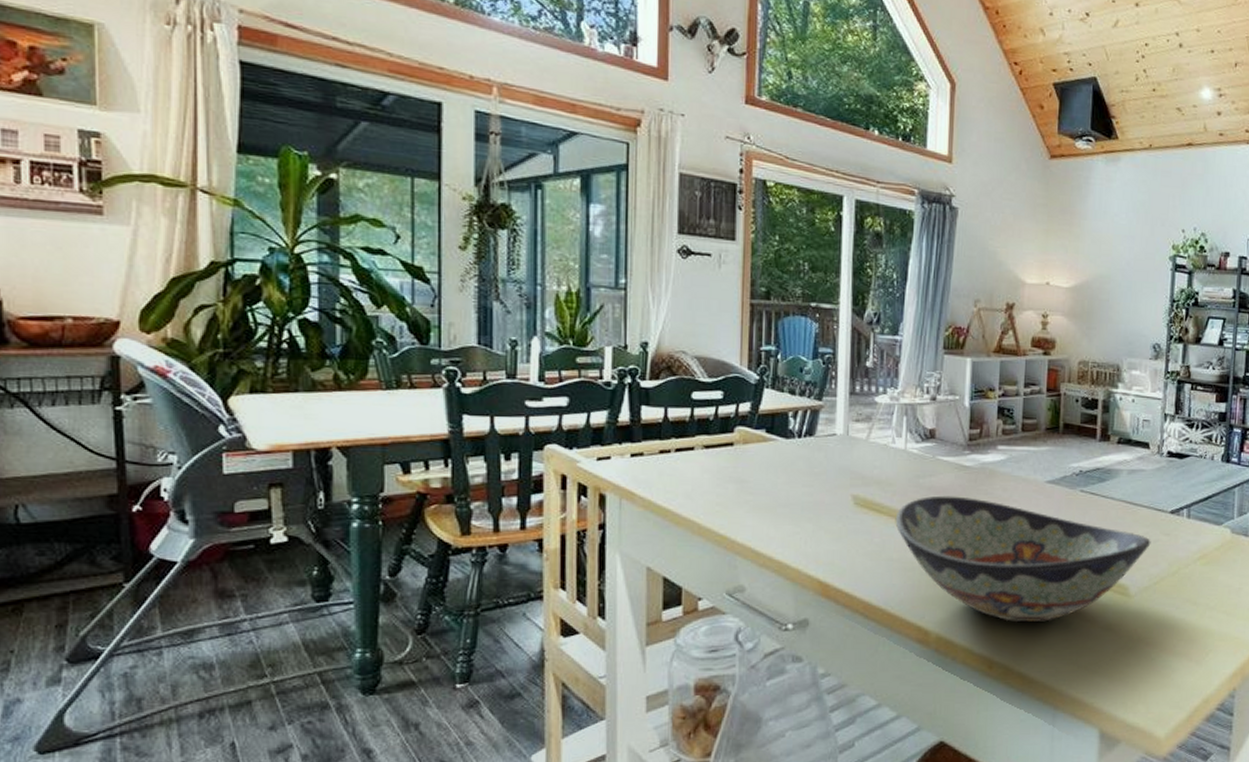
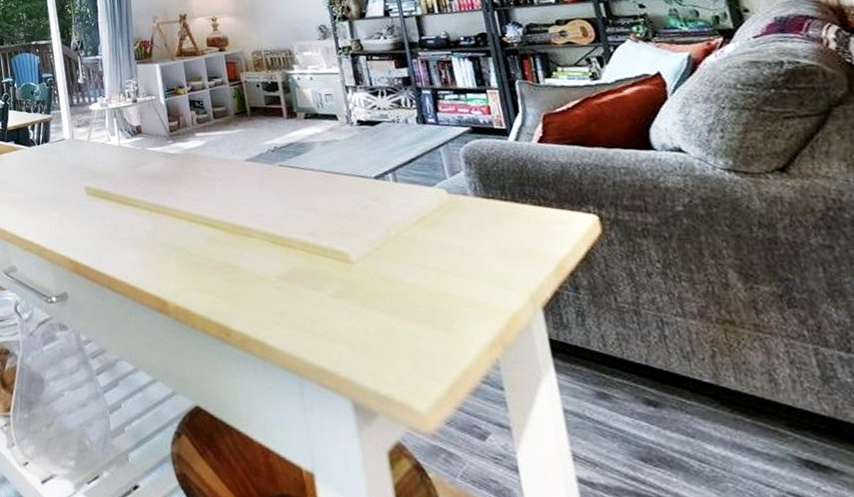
decorative bowl: present [895,495,1151,623] -> none [121,180,362,292]

